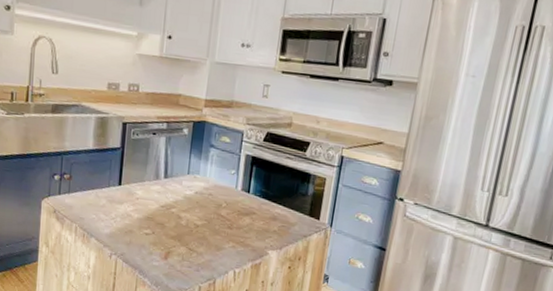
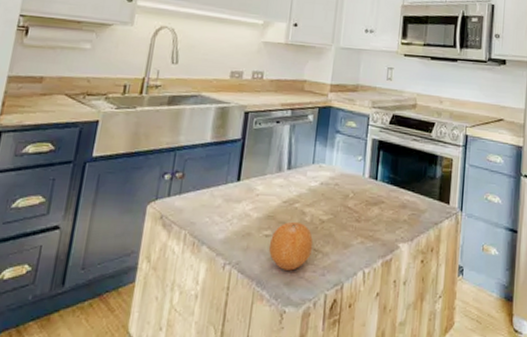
fruit: none [149,224,188,265] -> present [269,221,313,271]

